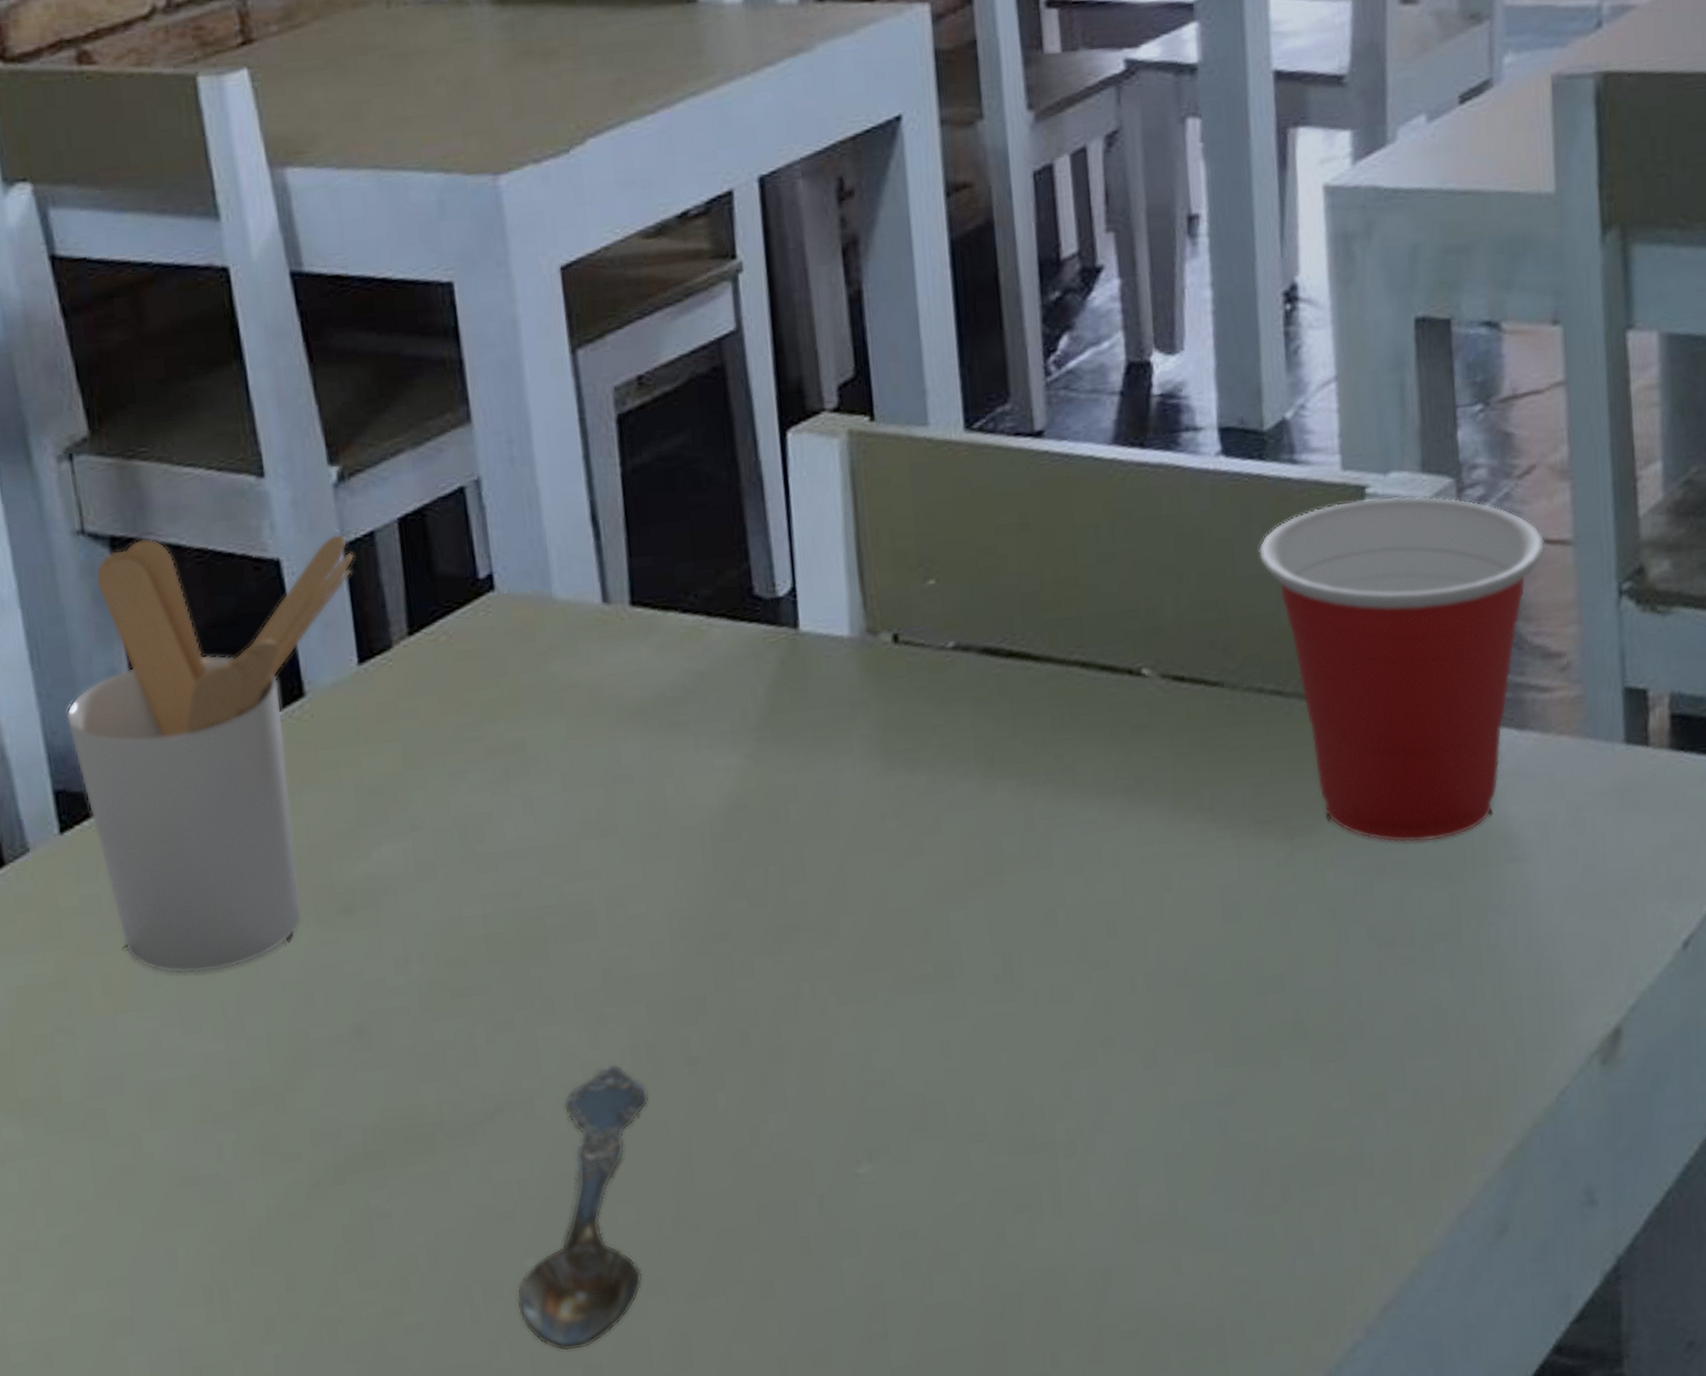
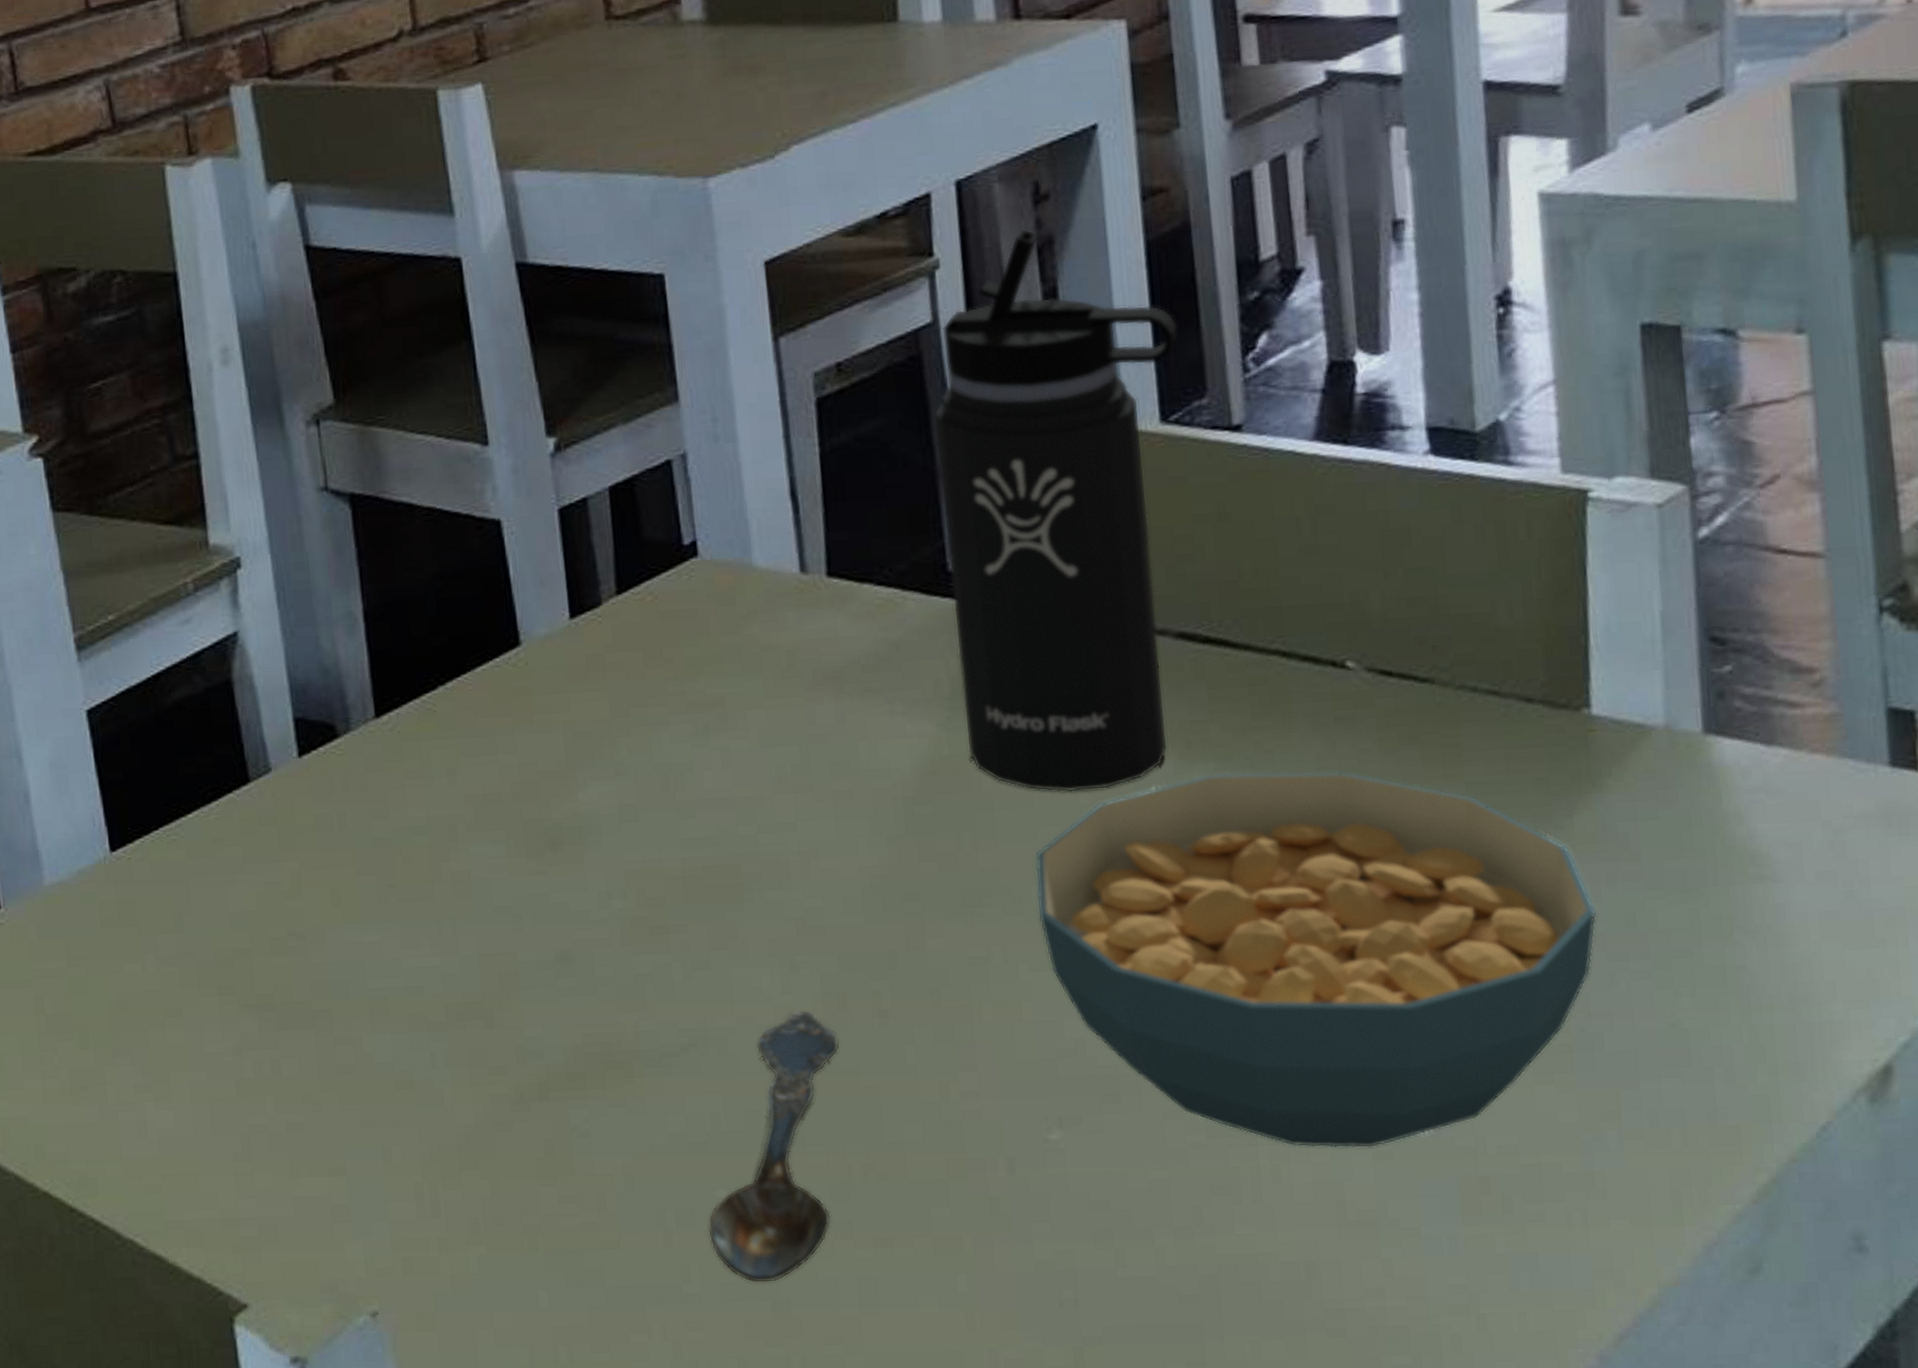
utensil holder: present [65,533,354,974] -> none [306,496,568,893]
thermos bottle: none [740,227,982,819] -> present [935,228,1179,793]
cereal bowl: none [843,779,1369,1158] -> present [1035,771,1597,1149]
cup: present [1258,496,1546,843] -> none [1470,501,1793,854]

